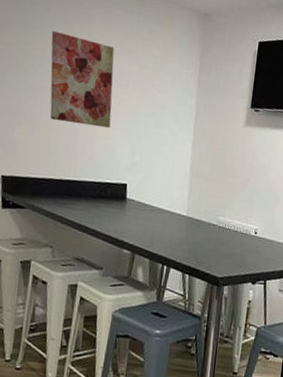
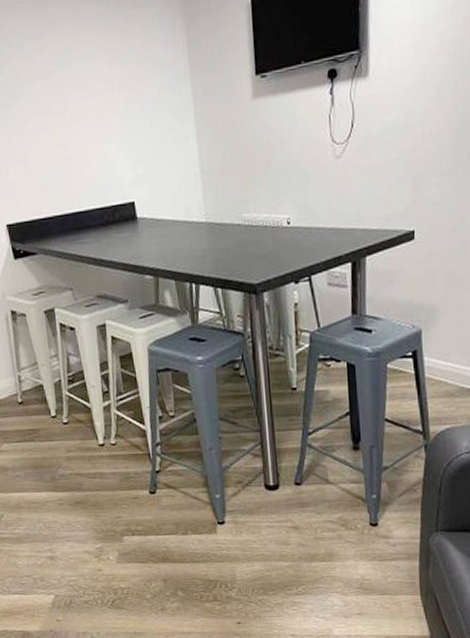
wall art: present [50,30,115,129] -> none [22,49,104,151]

